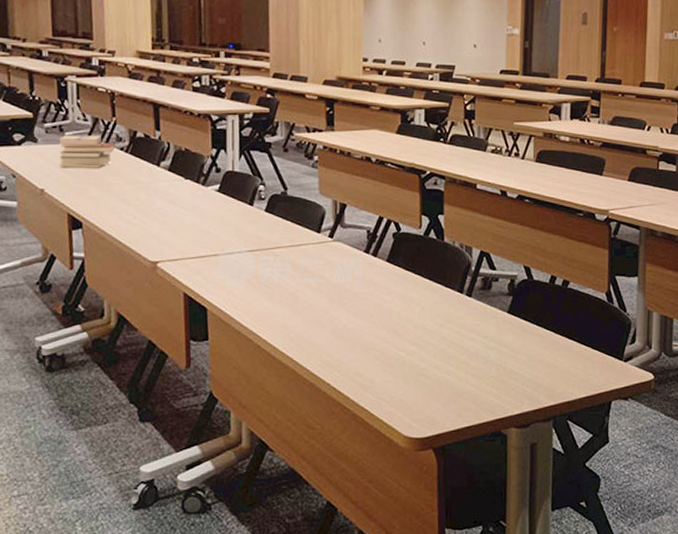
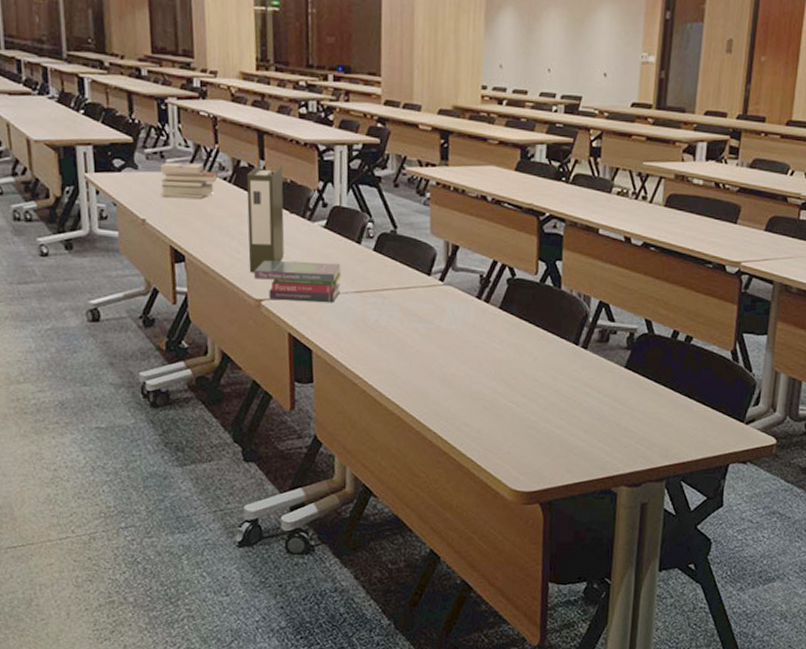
binder: none [142,134,180,237] -> present [246,165,285,273]
books: none [150,224,234,262] -> present [254,260,341,302]

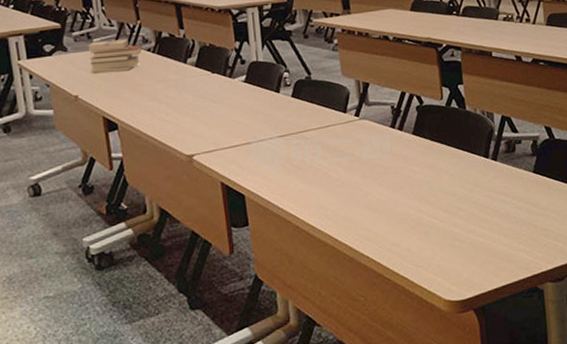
binder: present [246,165,285,273] -> none [169,31,210,132]
books: present [254,260,341,302] -> none [184,112,265,154]

